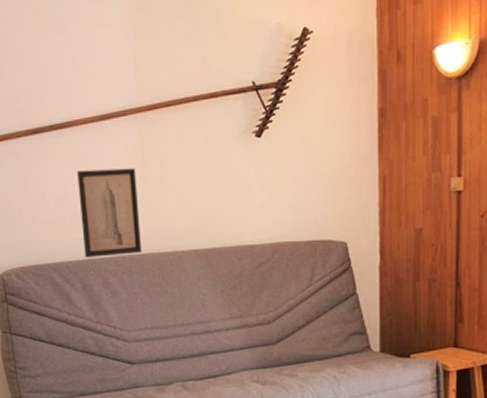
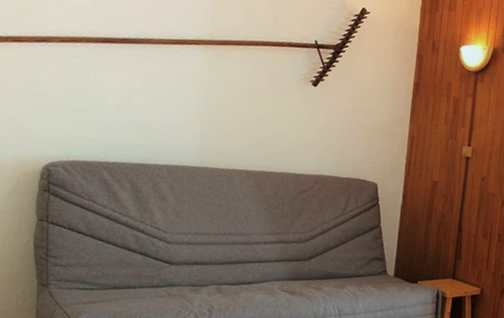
wall art: present [77,168,143,258] -> none [138,83,201,166]

